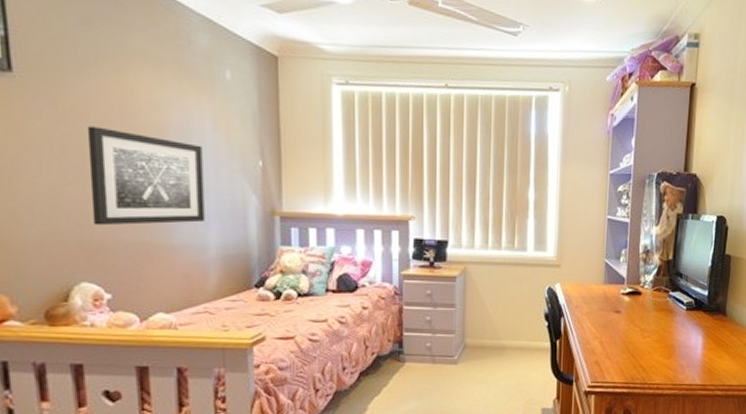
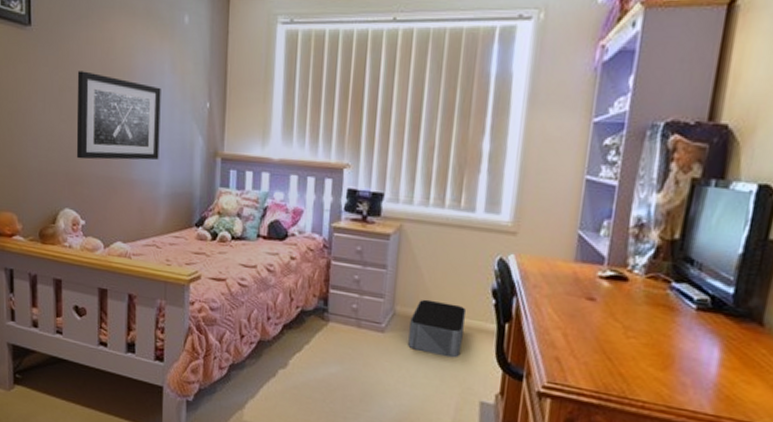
storage bin: none [479,329,526,376] -> present [408,299,467,358]

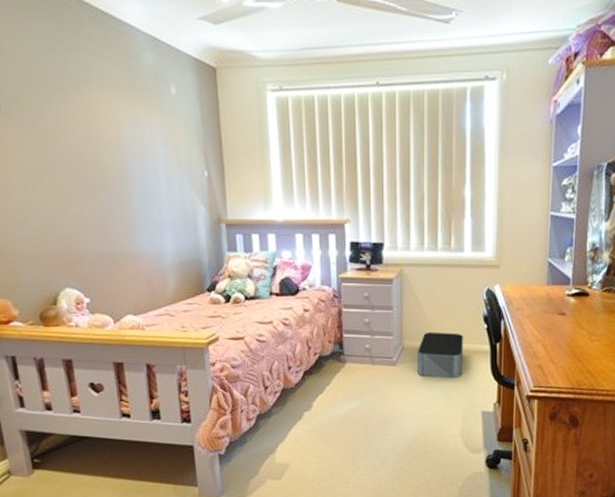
wall art: present [76,71,161,161] -> none [60,147,162,237]

